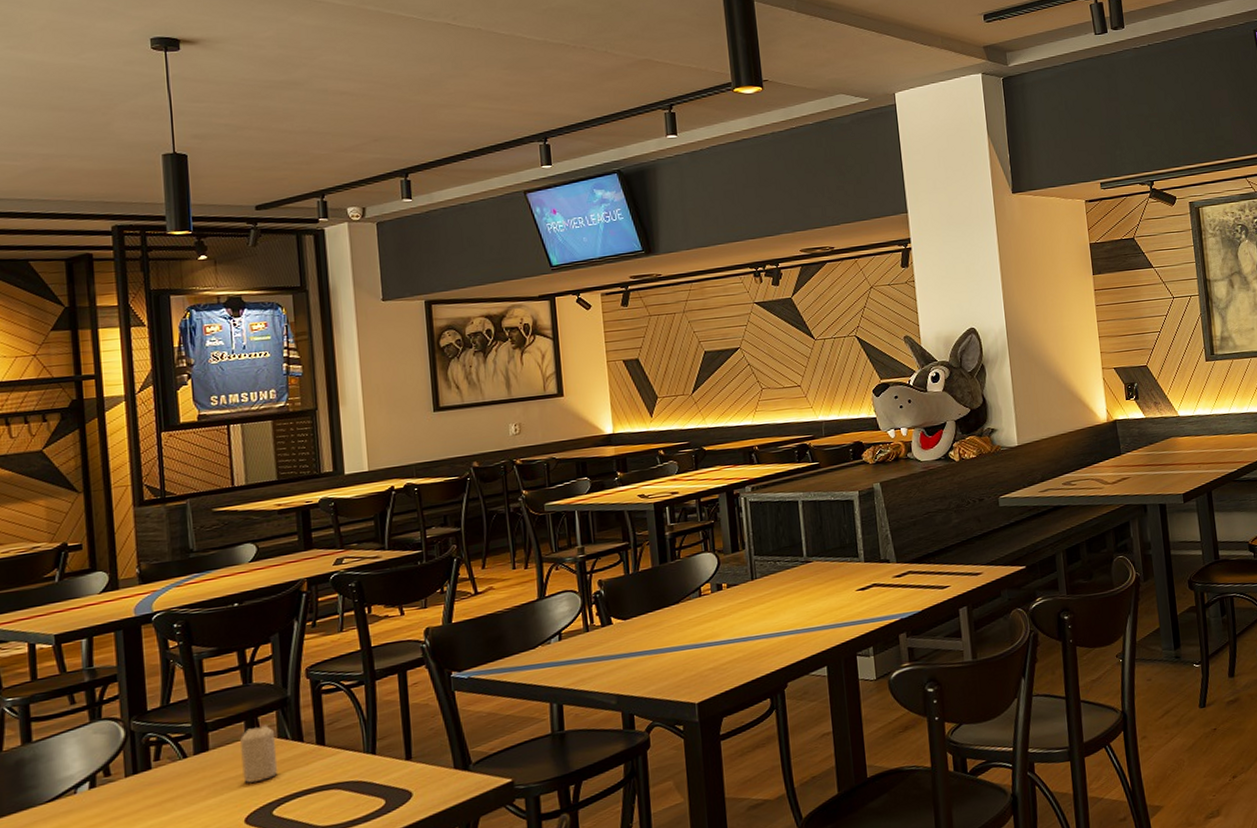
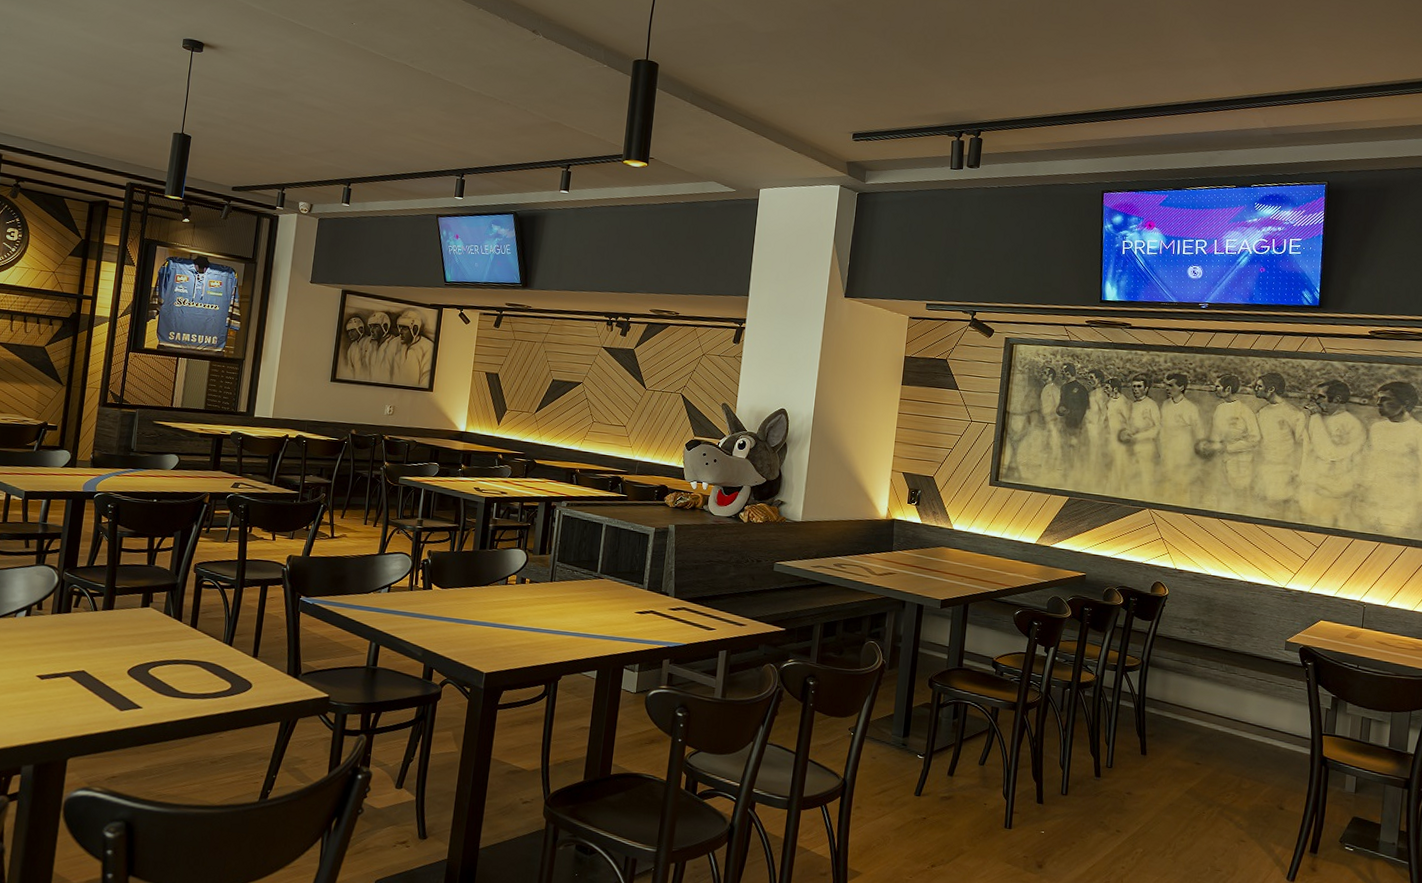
candle: present [239,725,278,783] -> none [133,600,162,644]

